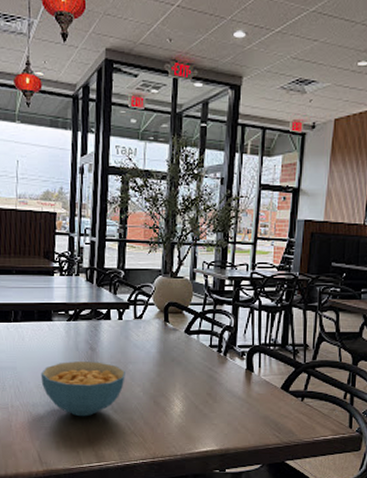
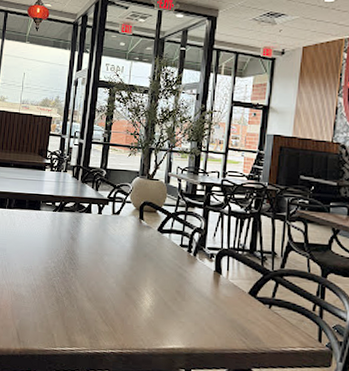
cereal bowl: present [40,361,125,417] -> none [26,248,101,302]

